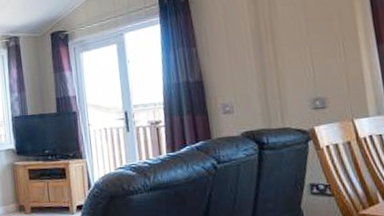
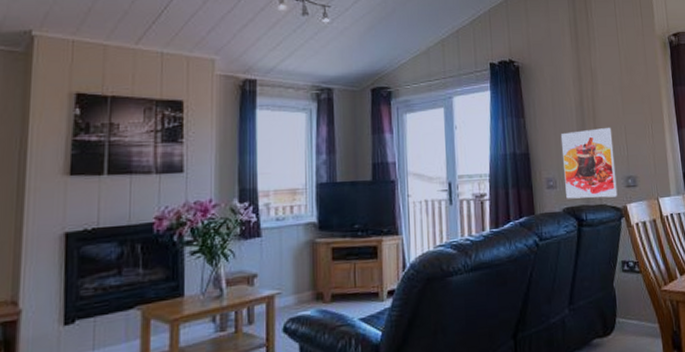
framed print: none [235,49,304,123] -> present [560,128,618,199]

